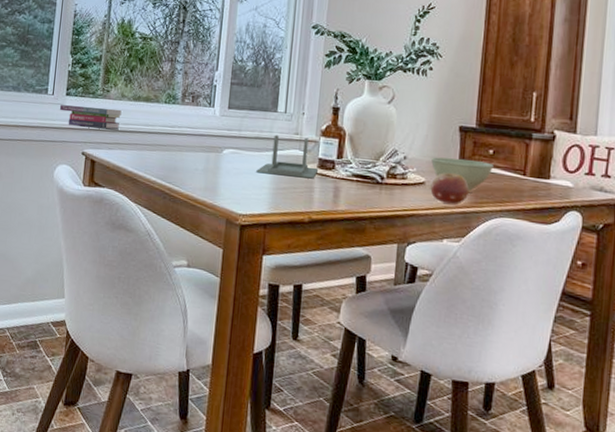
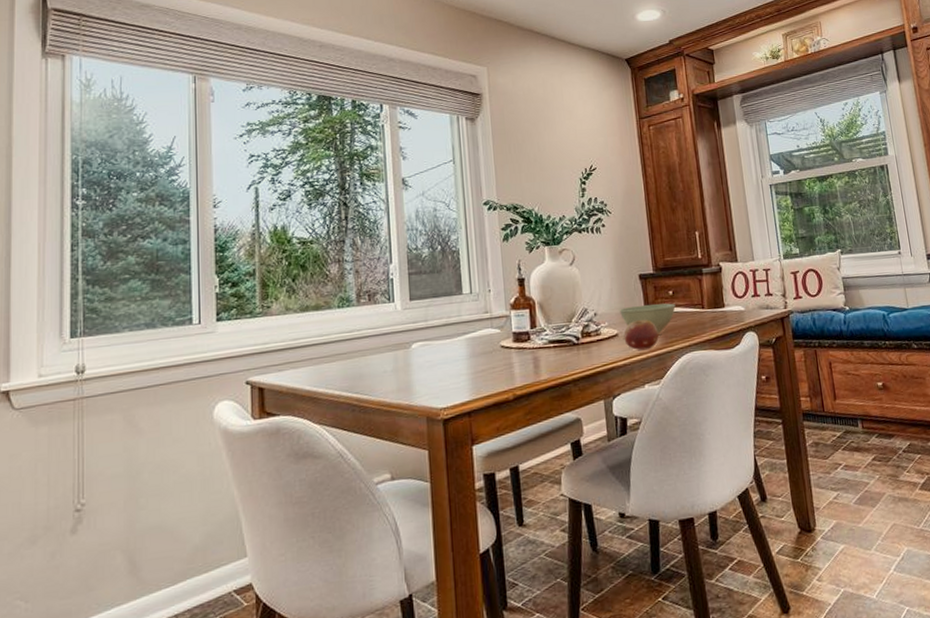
books: present [60,105,122,130] -> none [211,324,288,355]
napkin holder: present [256,134,319,179] -> none [450,314,515,361]

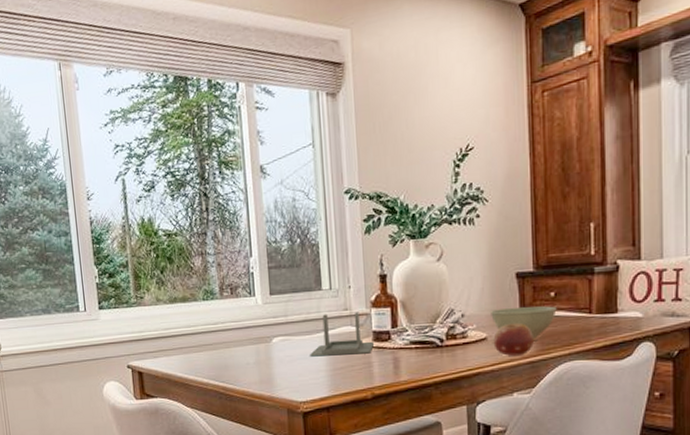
napkin holder: none [450,314,515,361] -> present [310,312,375,357]

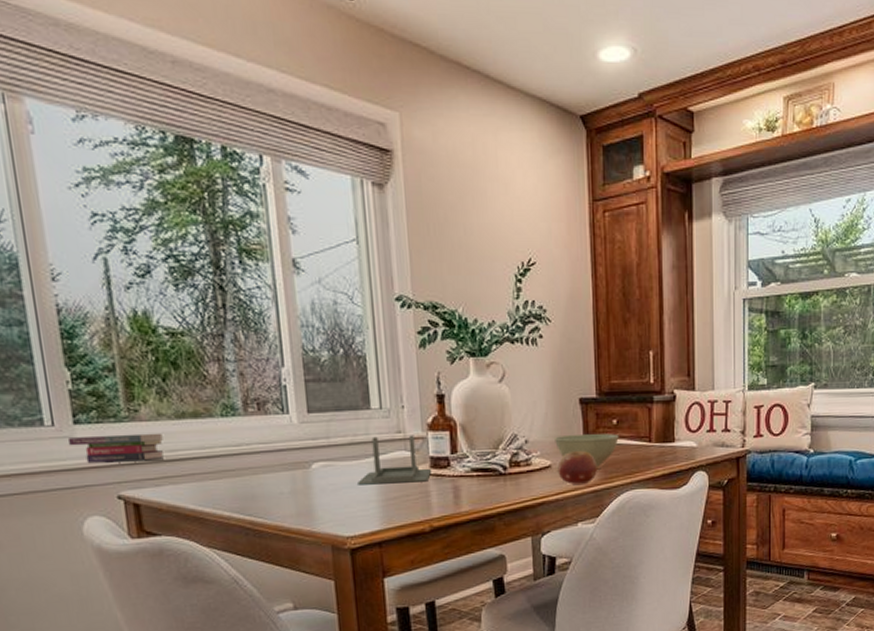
books: none [95,315,160,340] -> present [69,433,164,464]

